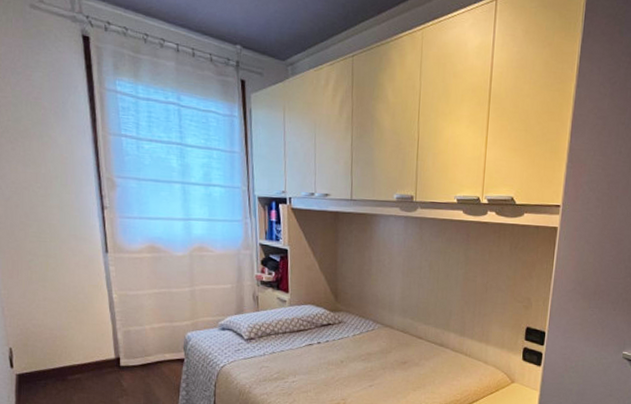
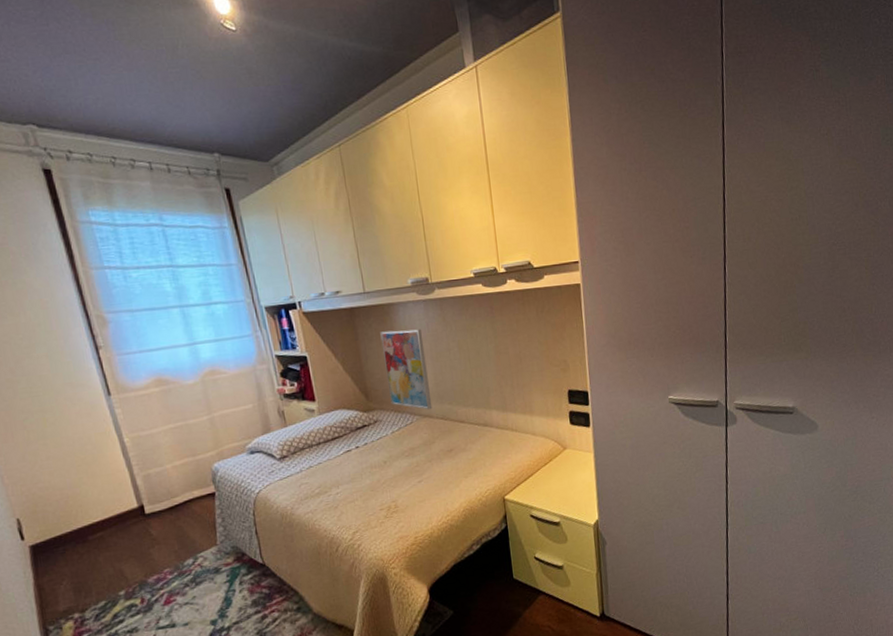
wall art: none [357,239,399,321] -> present [380,329,433,410]

